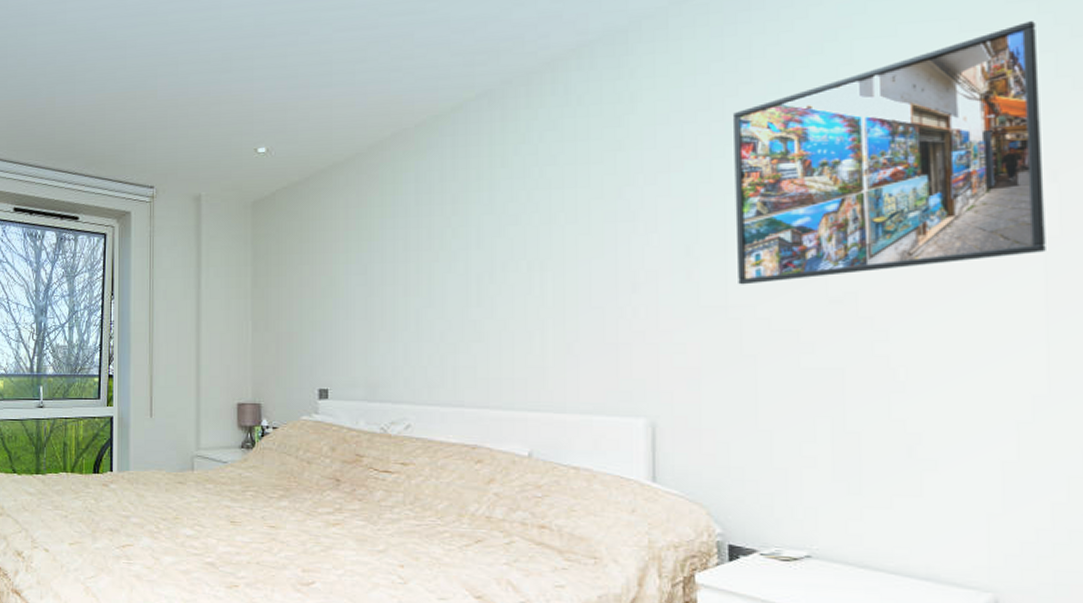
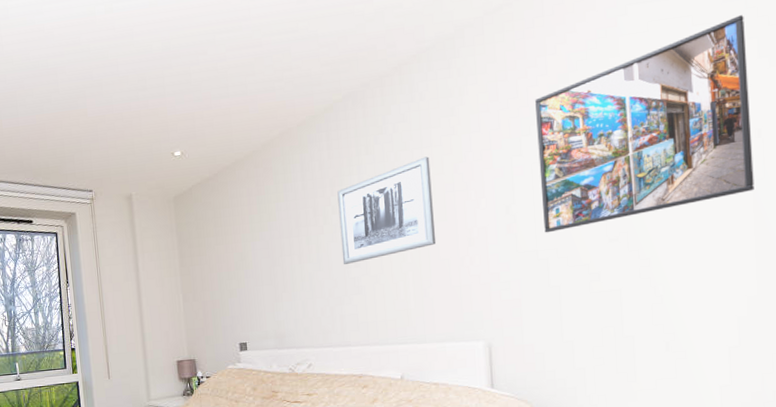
wall art: none [460,175,588,302] -> present [337,156,437,264]

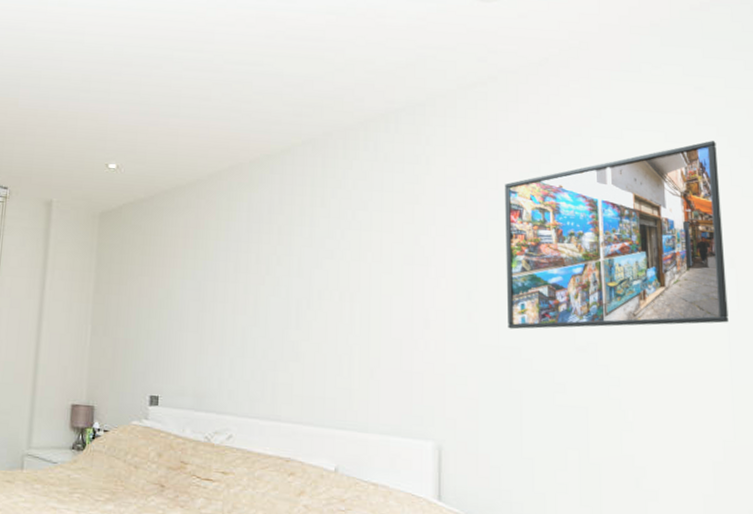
wall art: present [337,156,437,264] -> none [282,221,389,325]

